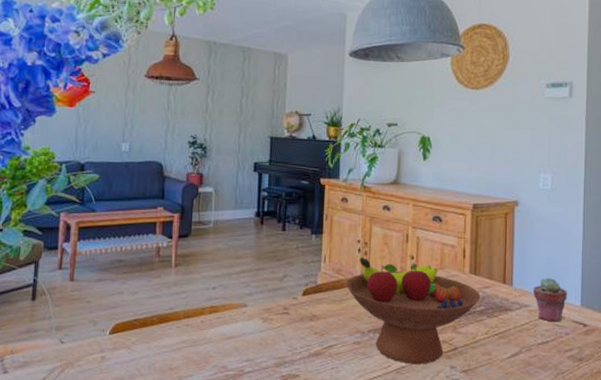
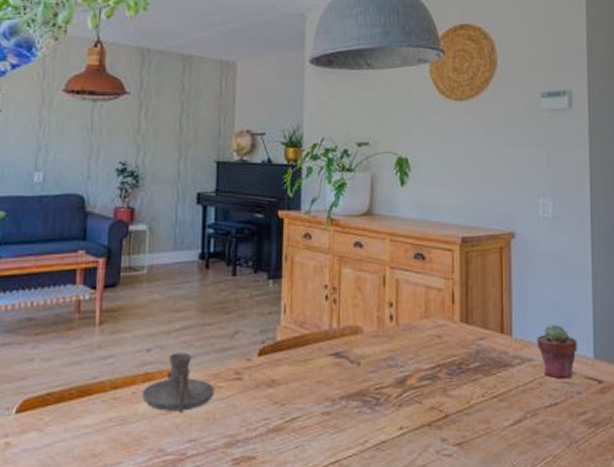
candle holder: none [209,291,267,339] -> present [142,353,215,414]
fruit bowl: present [345,257,480,365] -> none [310,305,474,438]

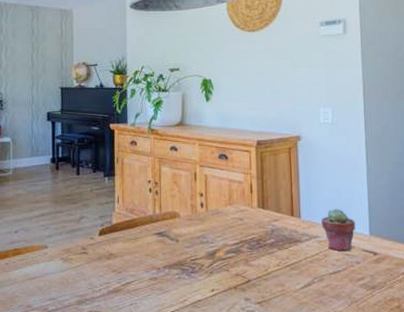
candle holder: present [142,353,215,414] -> none [13,233,67,279]

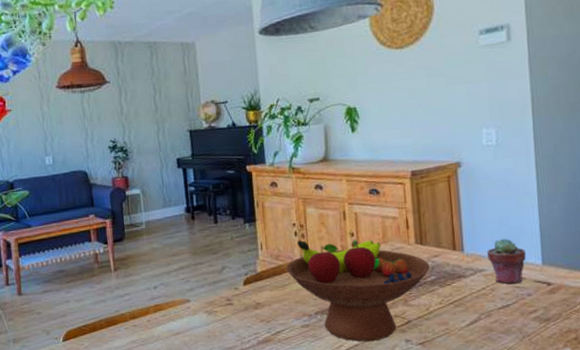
fruit bowl: none [139,196,270,298] -> present [285,239,430,342]

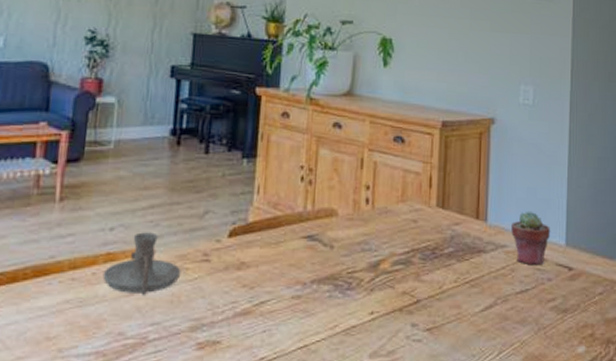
candle holder: none [155,287,212,334] -> present [102,232,181,296]
fruit bowl: present [285,239,430,342] -> none [283,186,449,323]

